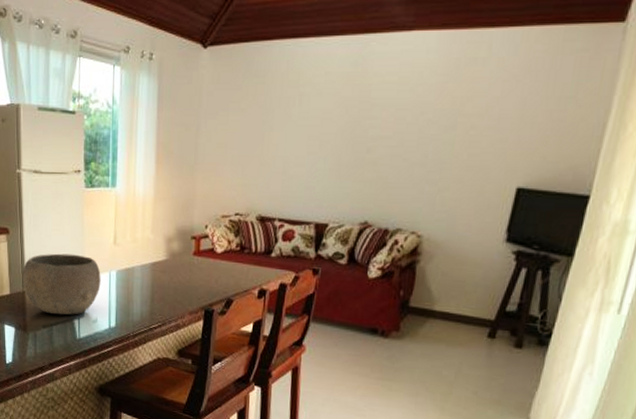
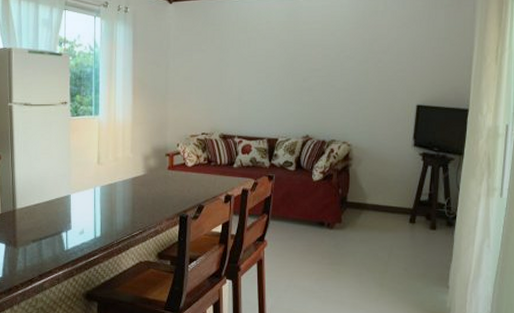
bowl: present [22,253,101,315] -> none [13,174,86,230]

